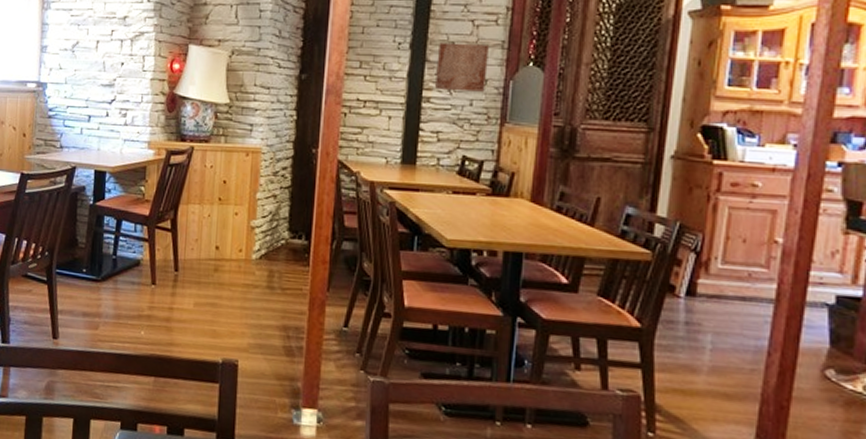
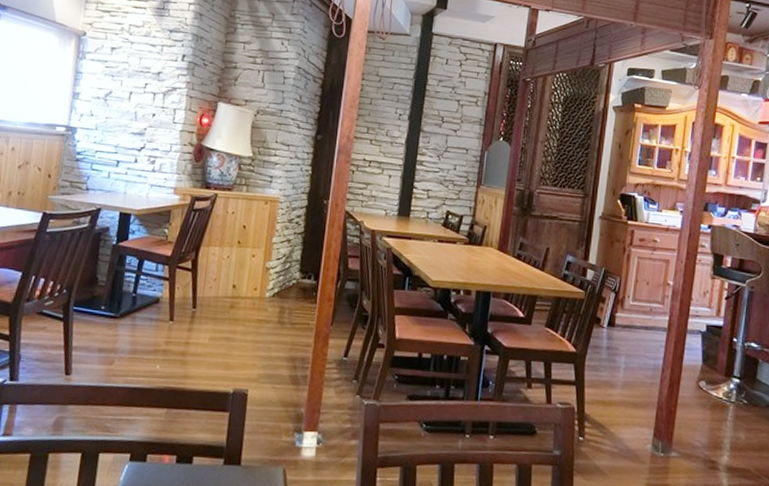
wall art: present [435,42,489,92] -> none [427,116,470,159]

